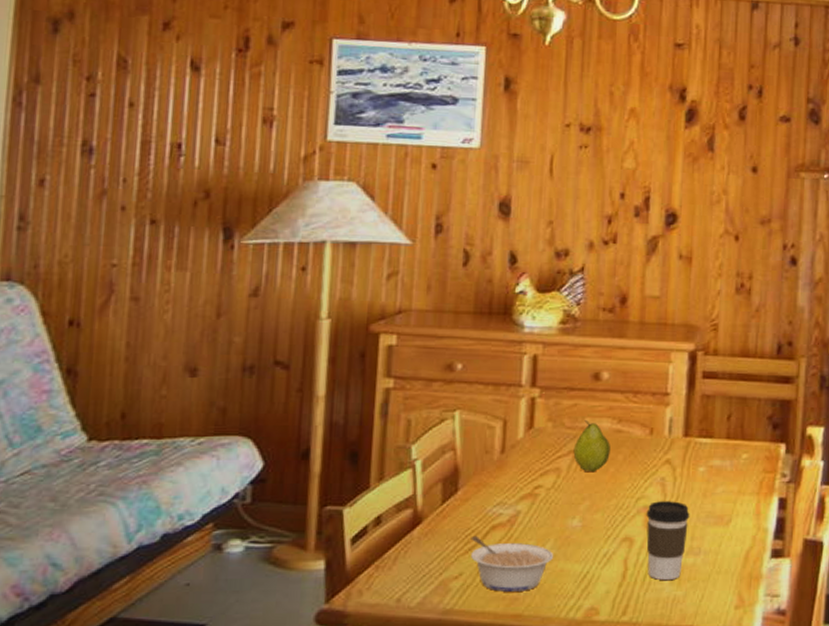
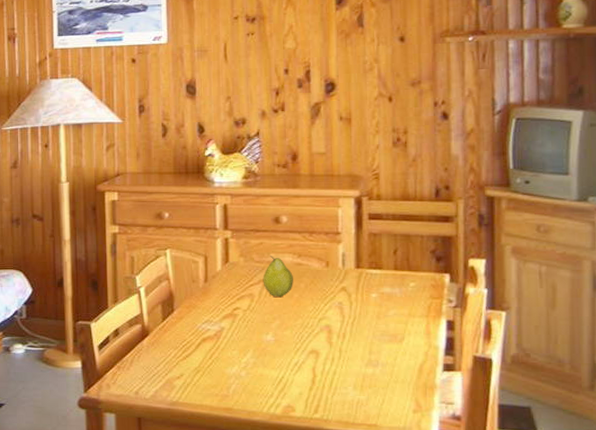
legume: present [471,535,554,592] -> none [187,345,254,390]
coffee cup: present [646,501,690,581] -> none [328,321,367,387]

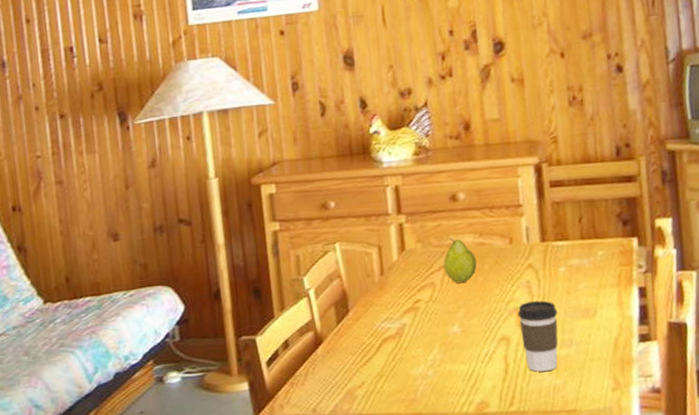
coffee cup: none [328,321,367,387] -> present [517,300,558,372]

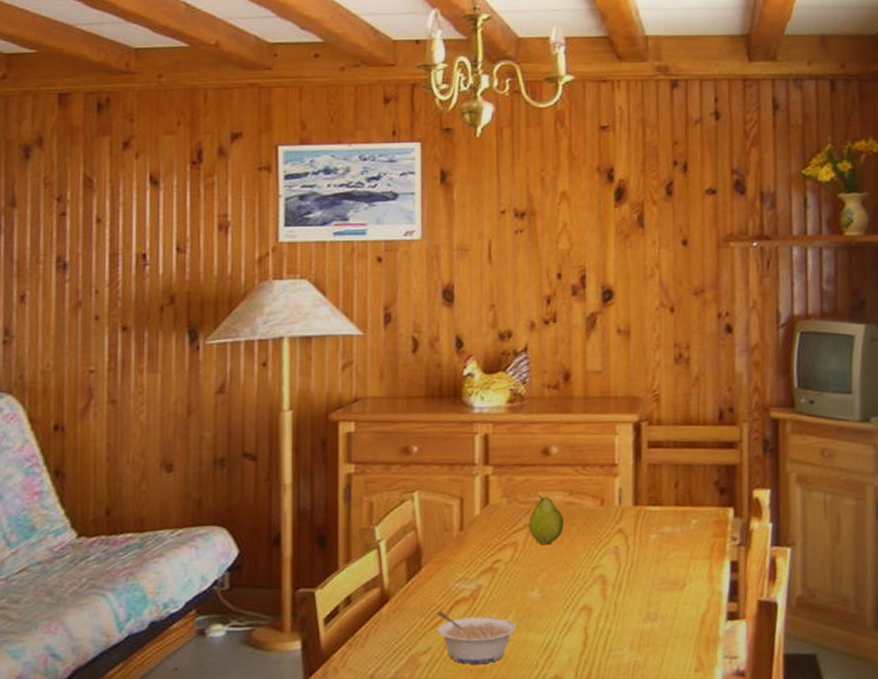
legume: none [366,349,442,395] -> present [436,611,517,664]
coffee cup: present [517,300,558,372] -> none [602,569,645,647]

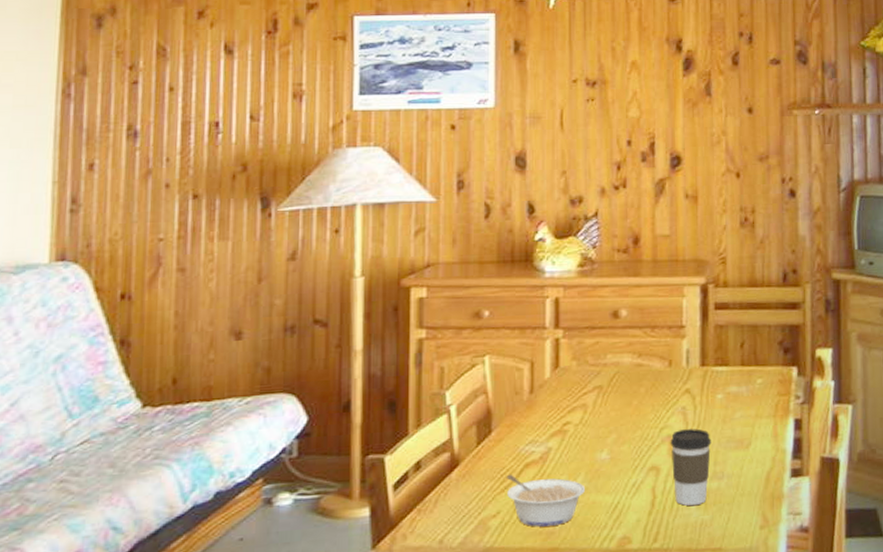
fruit: present [528,494,564,545] -> none [598,357,632,407]
coffee cup: none [602,569,645,647] -> present [670,428,712,506]

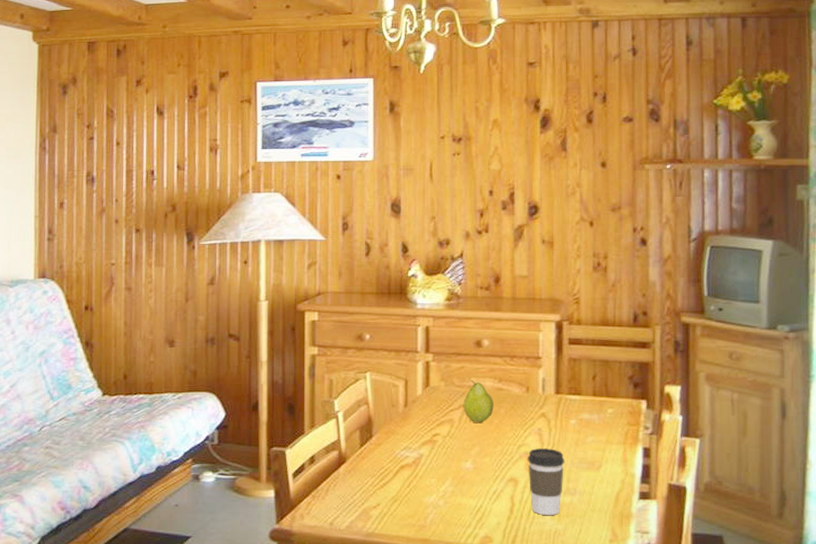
legume: present [506,474,586,527] -> none [385,473,453,520]
fruit: none [598,357,632,407] -> present [463,380,494,424]

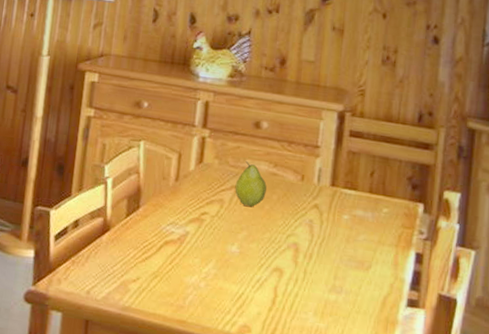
coffee cup: present [527,448,565,516] -> none [294,240,334,312]

